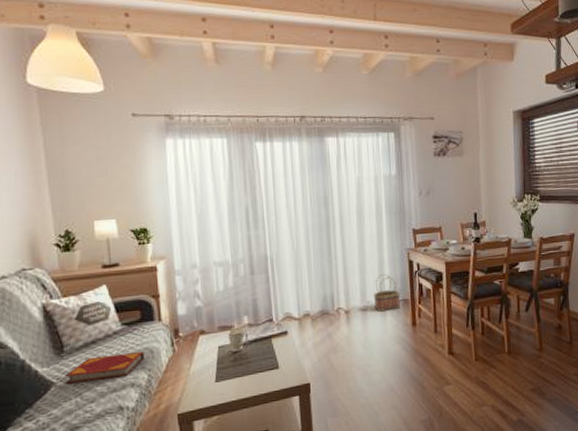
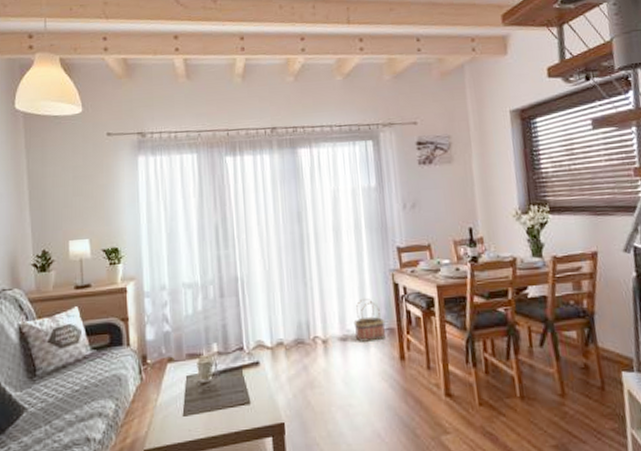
hardback book: present [64,351,145,384] -> none [36,378,113,410]

